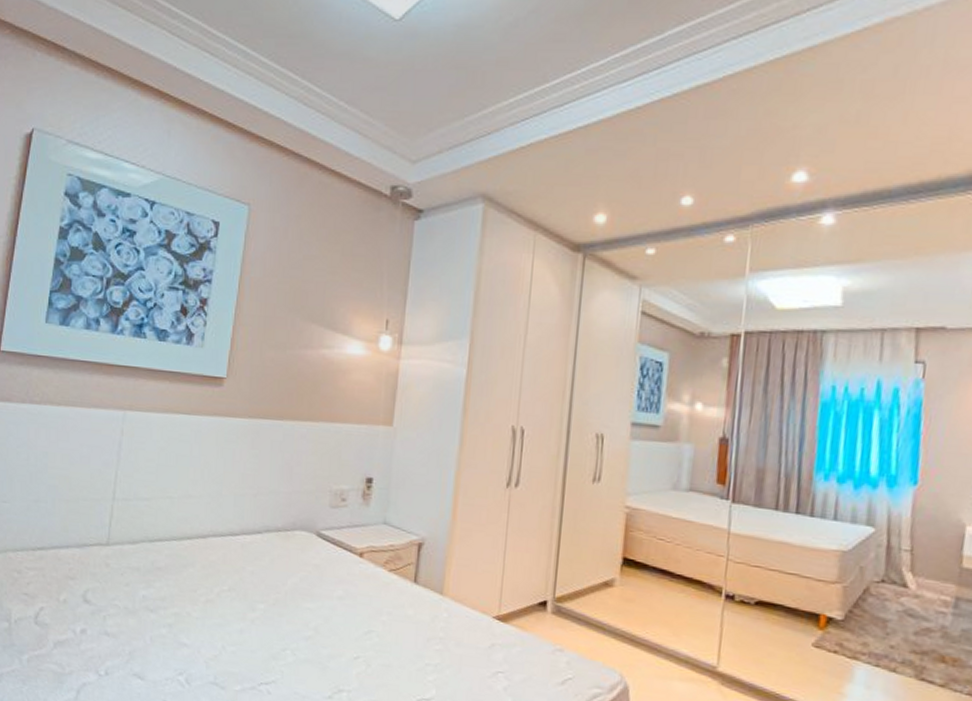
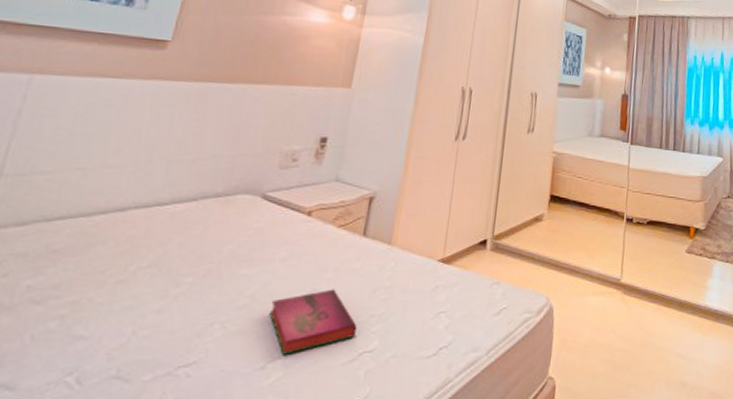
hardback book: none [332,632,414,689] -> present [270,289,357,355]

